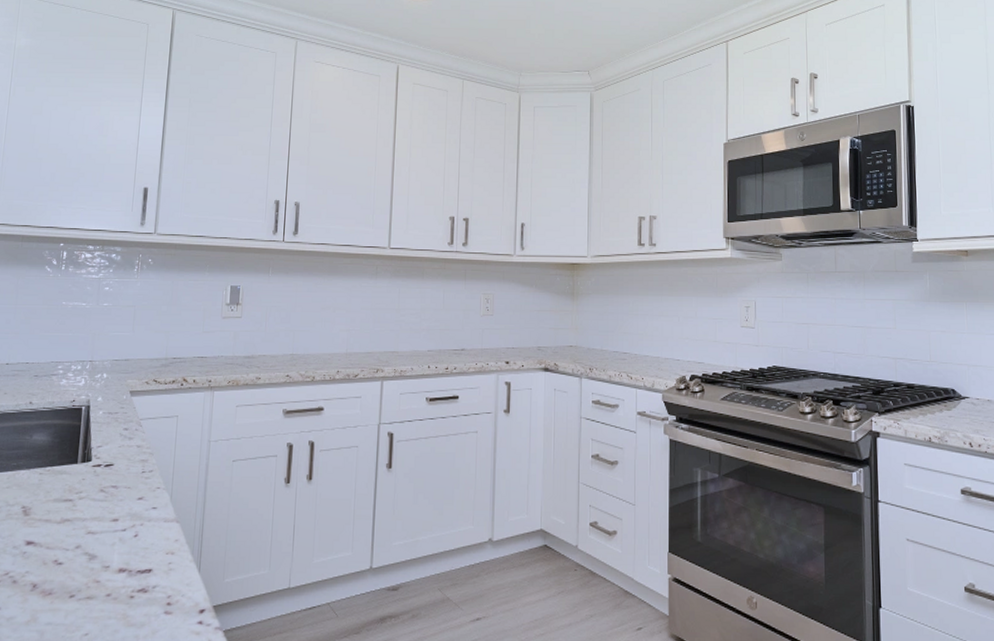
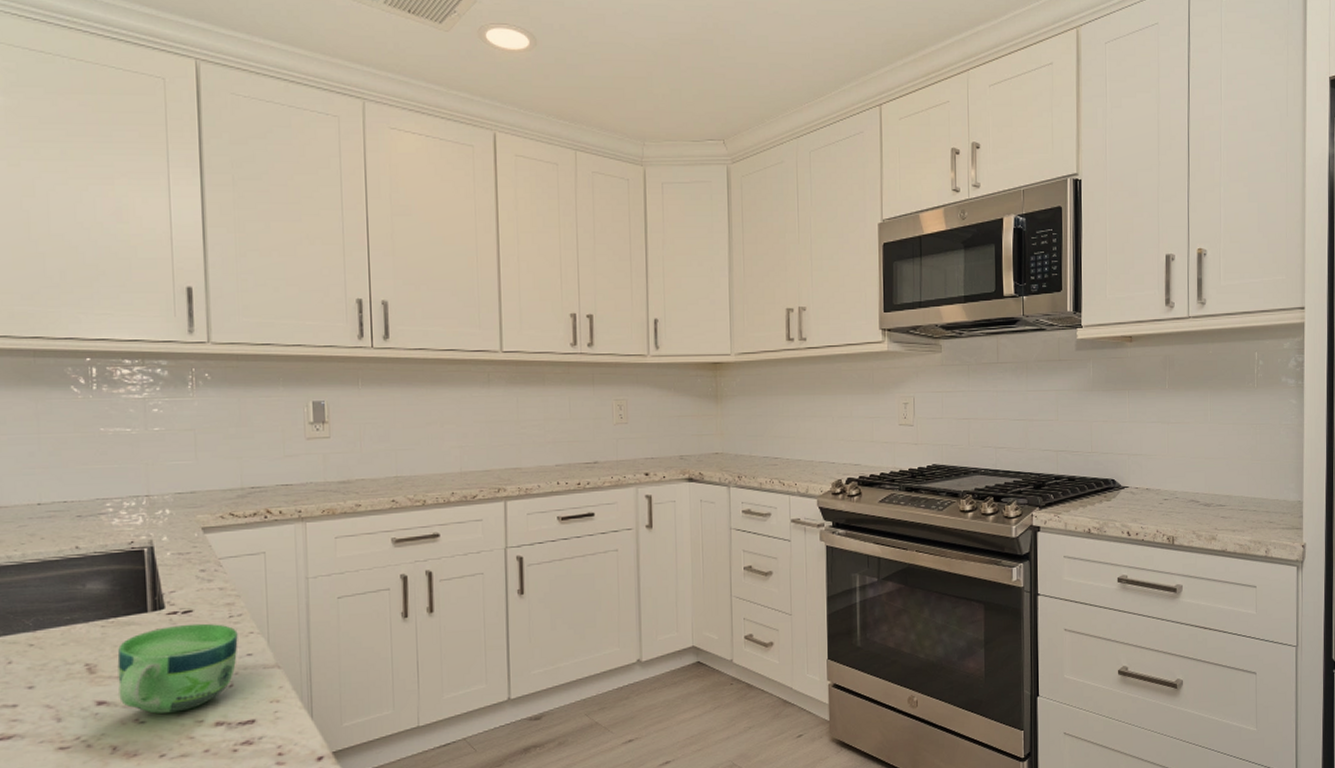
cup: none [44,476,147,557] -> present [117,623,238,714]

